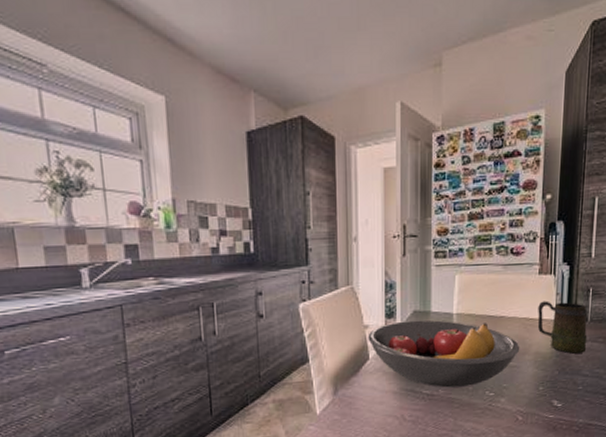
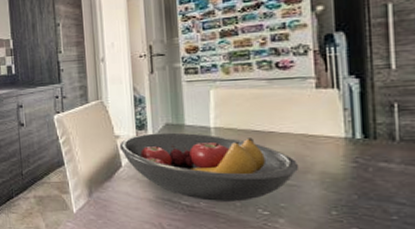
mug: present [537,301,588,354] -> none [319,116,398,177]

